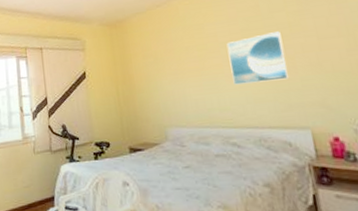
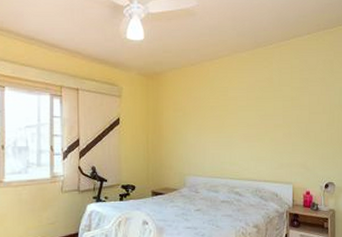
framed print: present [226,31,290,85] -> none [243,103,285,144]

